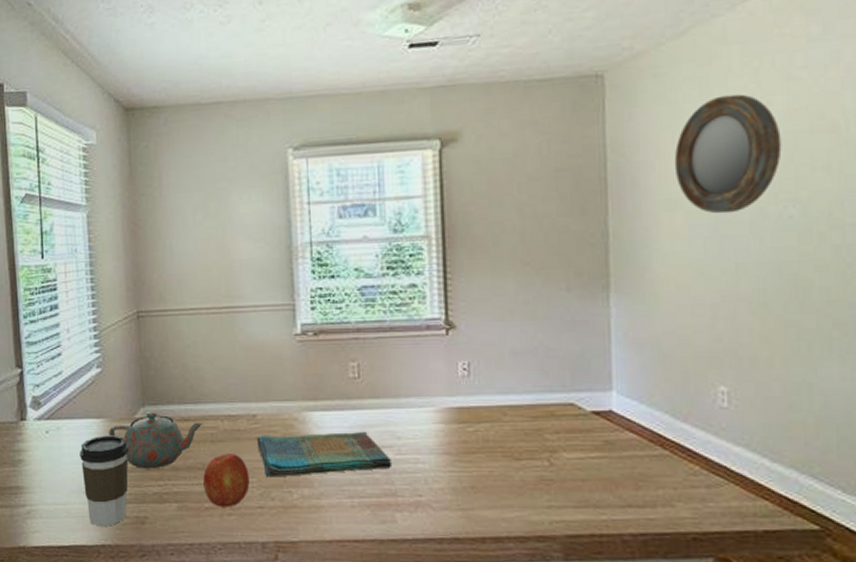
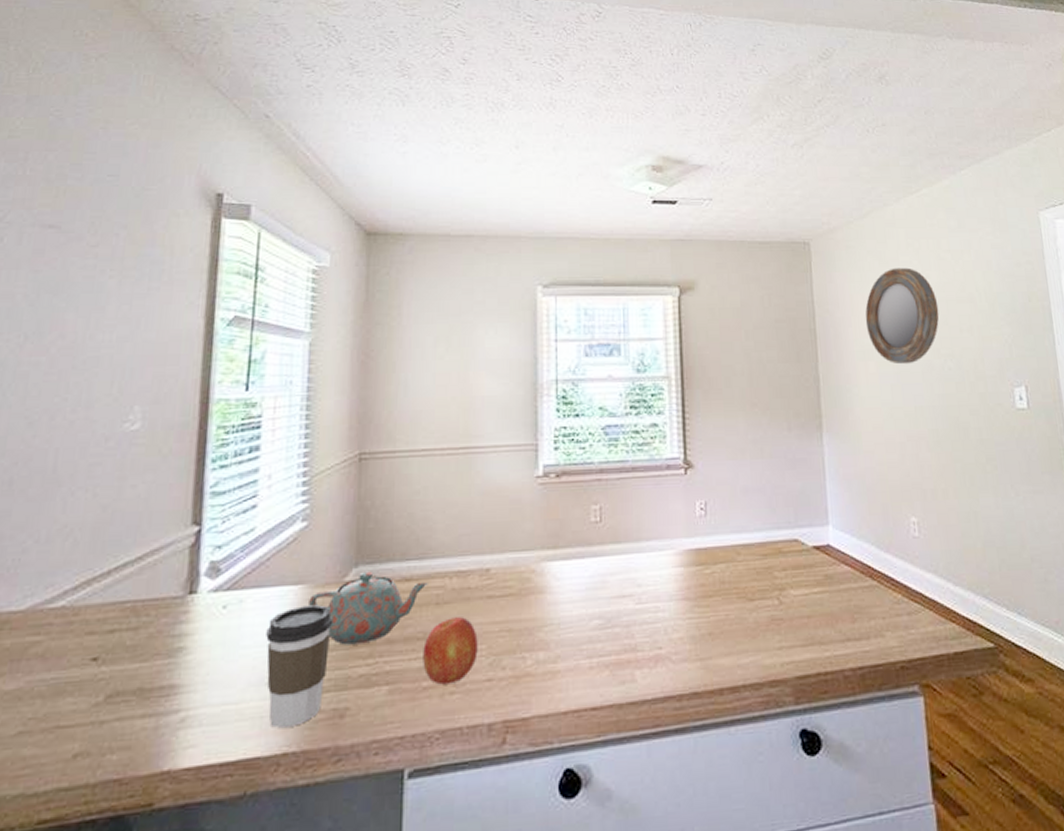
dish towel: present [257,431,393,478] -> none [489,580,633,642]

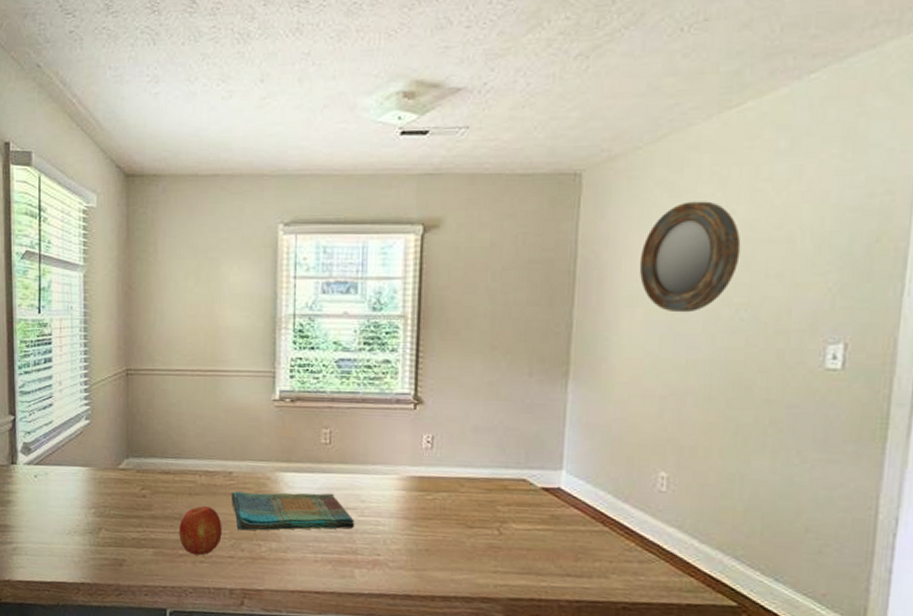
coffee cup: present [266,605,334,728] -> none [65,482,112,566]
teapot: present [309,571,428,645] -> none [94,463,182,516]
dish towel: none [489,580,633,642] -> present [232,490,355,531]

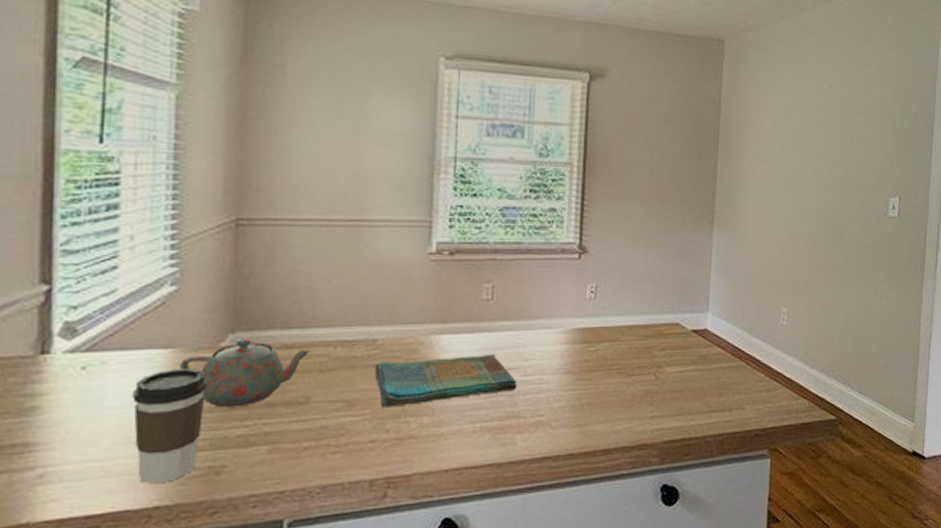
coffee cup: none [65,482,112,566] -> present [132,369,208,484]
teapot: none [94,463,182,516] -> present [180,338,311,408]
fruit: present [179,506,222,555] -> none [304,384,362,445]
home mirror: present [639,201,741,313] -> none [766,74,836,169]

